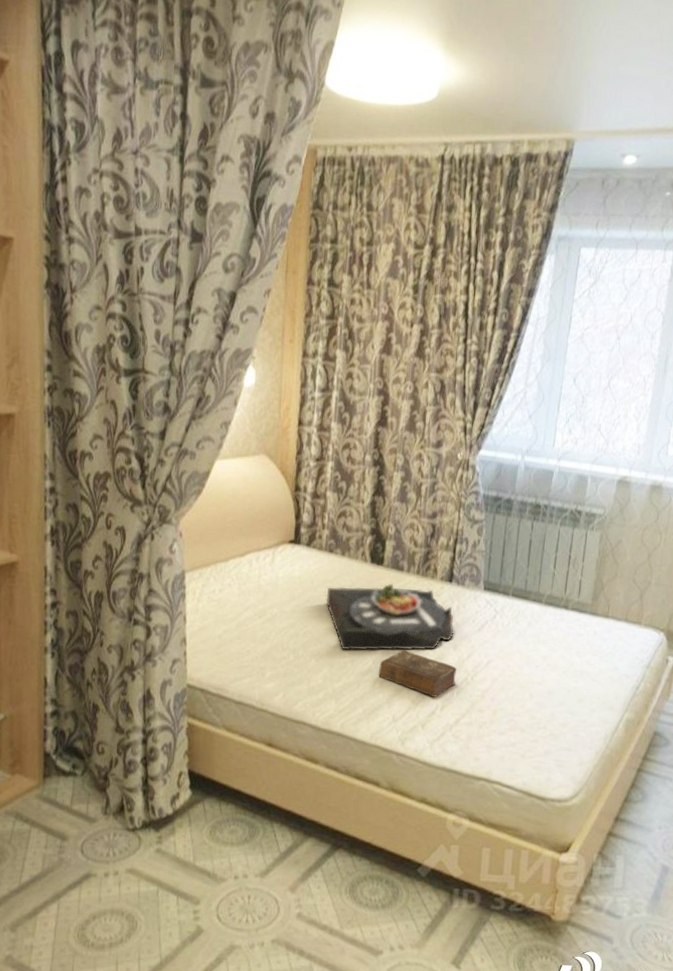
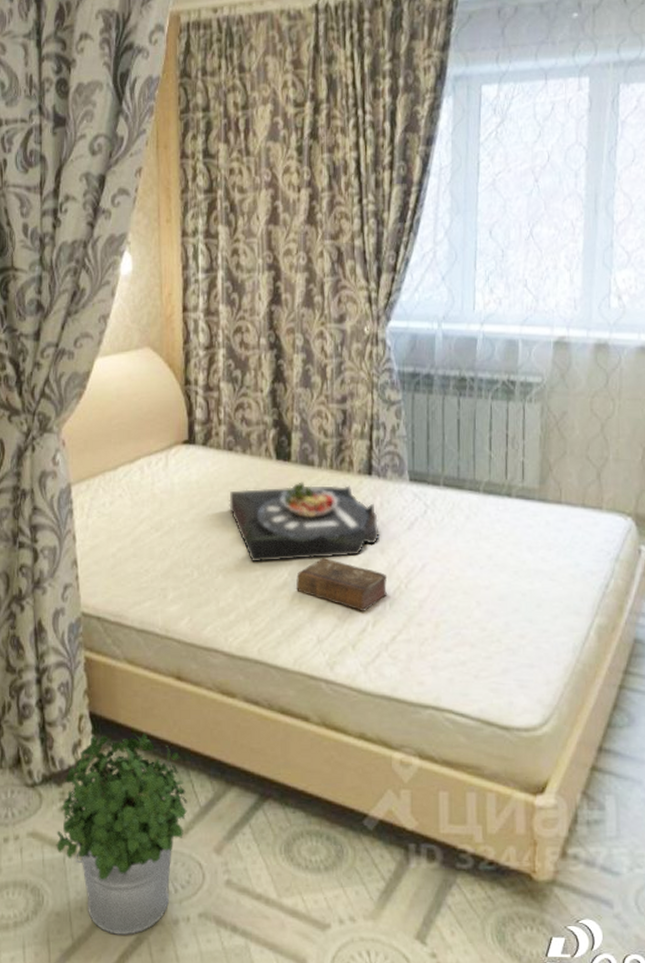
potted plant: none [151,789,270,956] -> present [56,733,188,935]

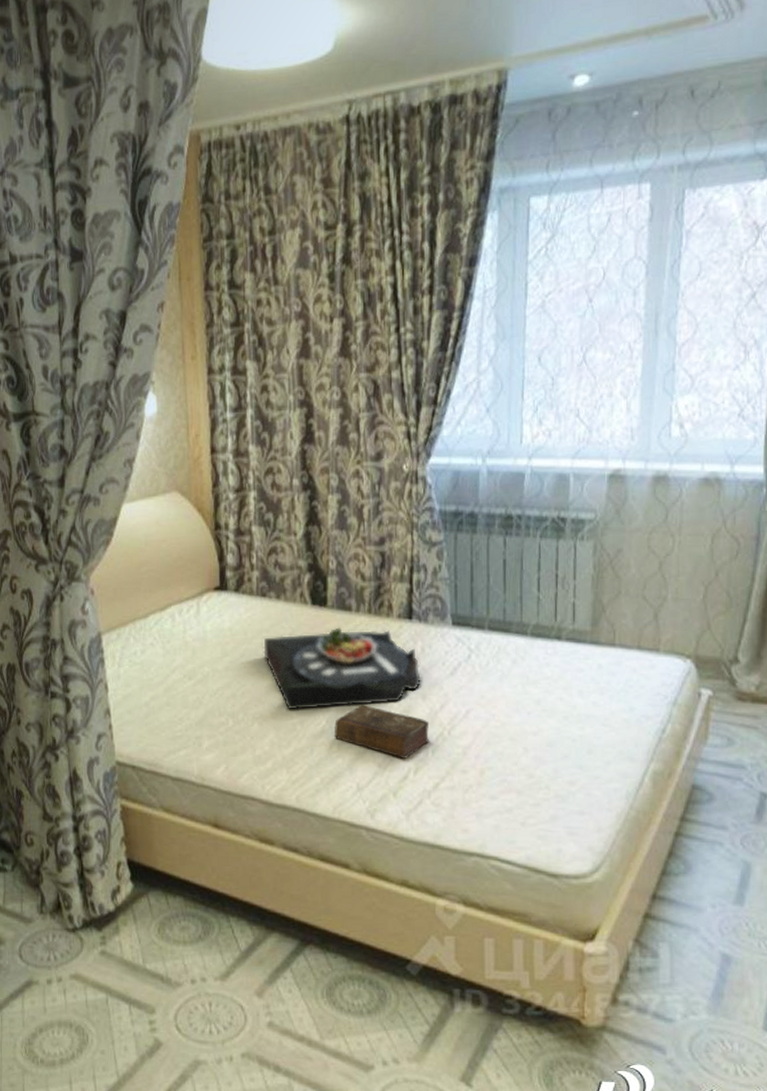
potted plant: present [56,733,188,935] -> none [98,879,229,1073]

